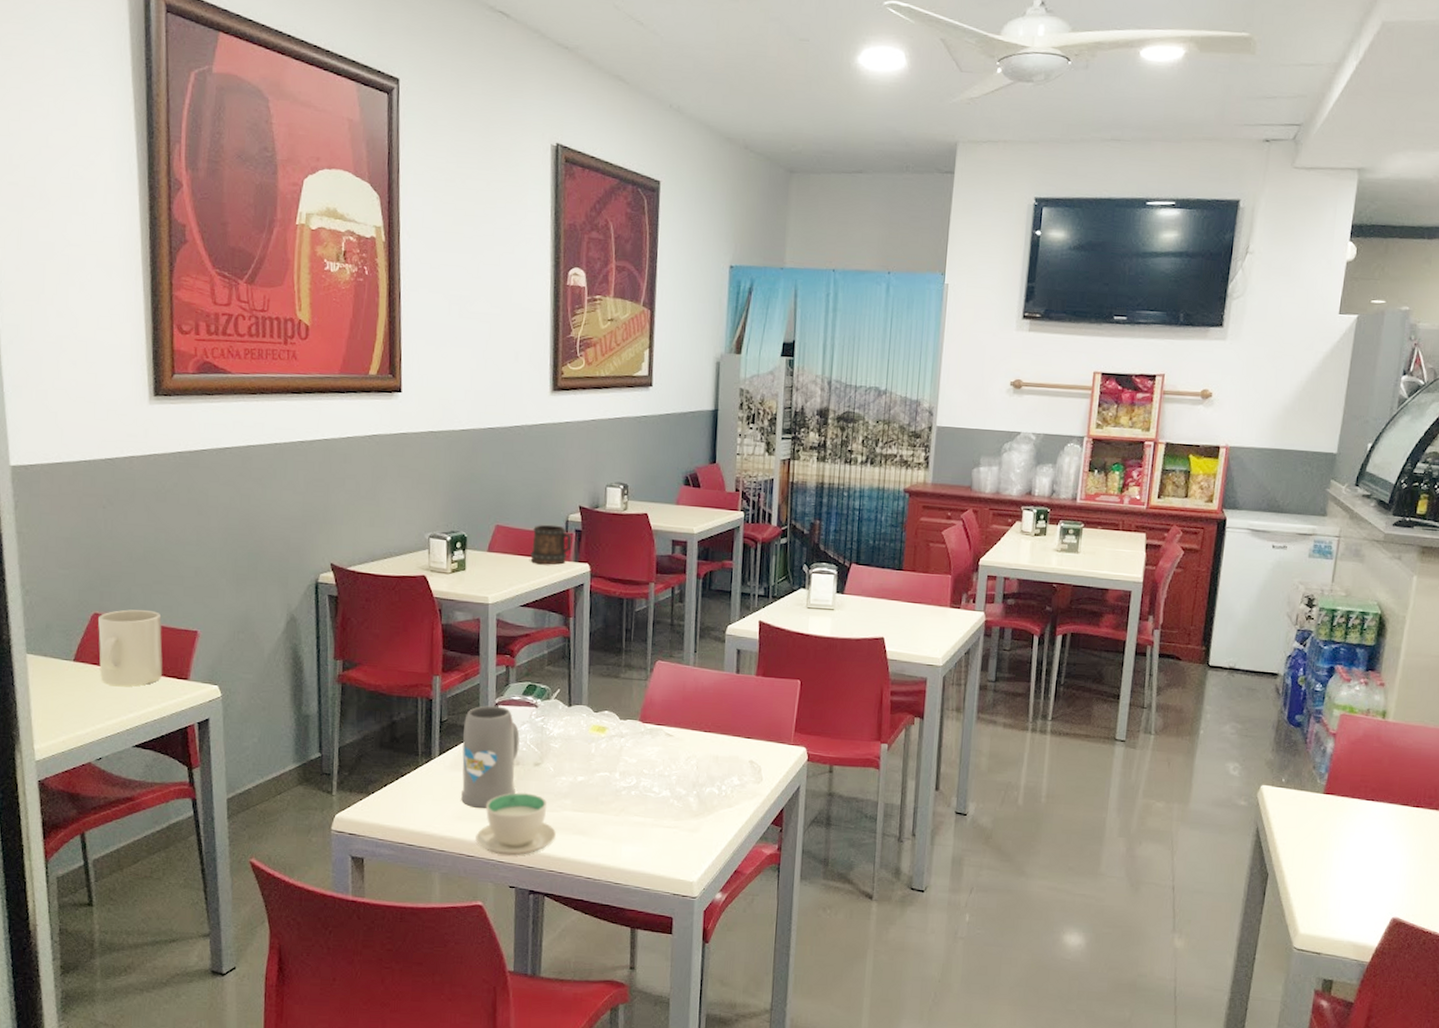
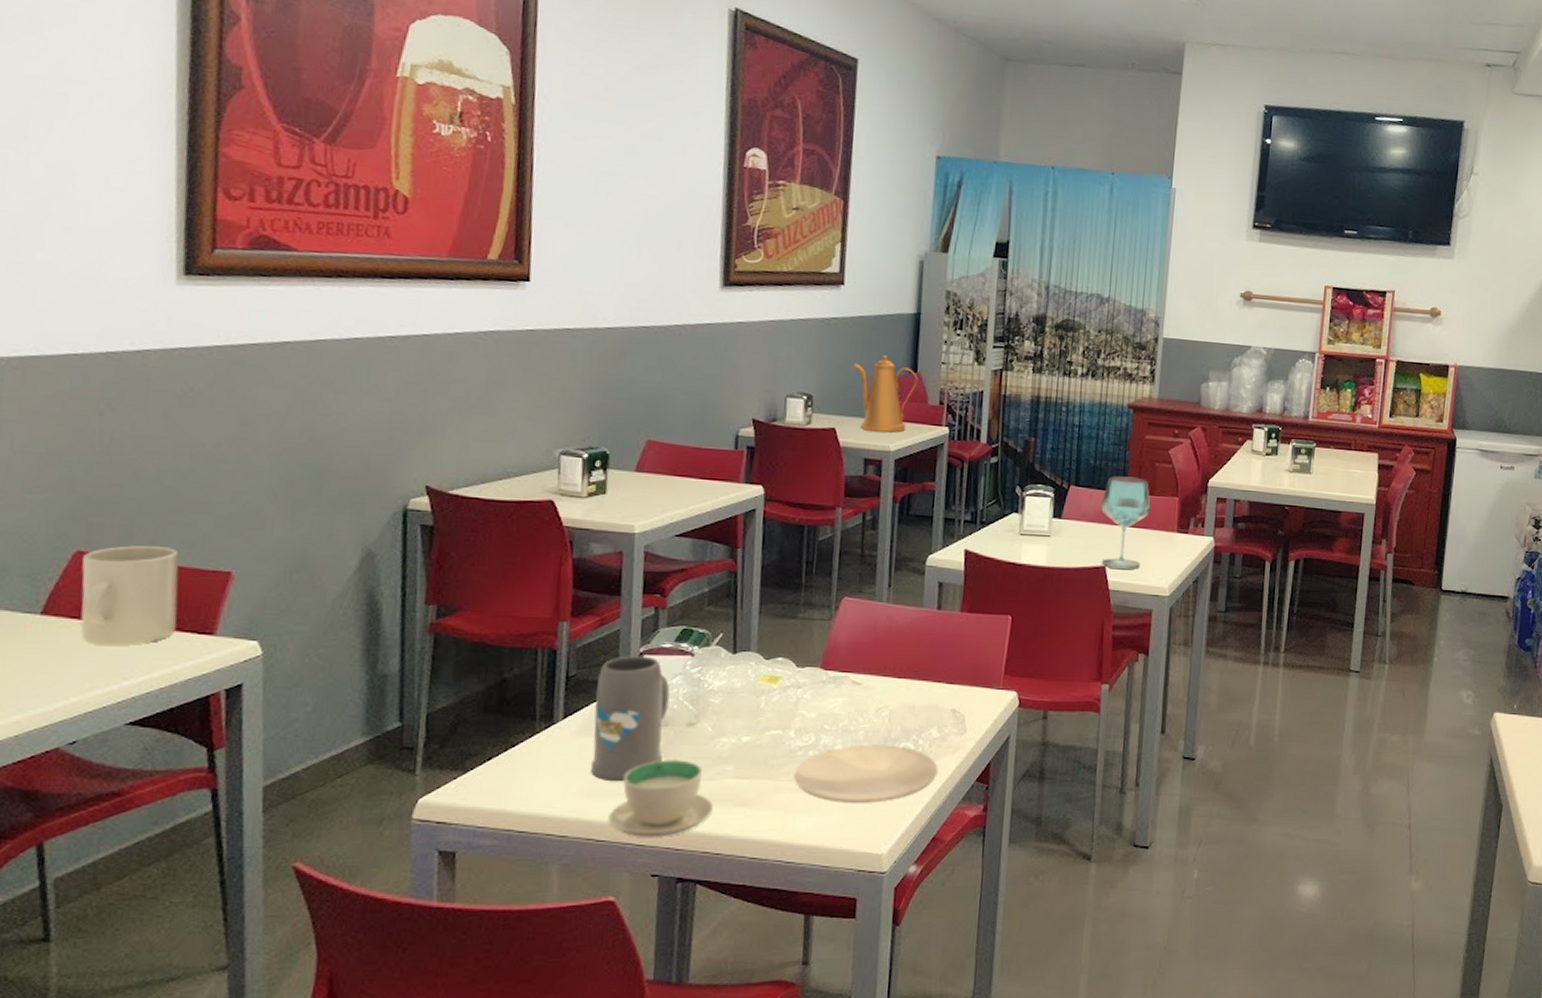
beer mug: present [530,524,571,566] -> none [690,440,742,488]
plate: none [619,788,739,838] -> present [793,744,938,803]
coffee pot: none [660,448,717,518] -> present [851,355,918,433]
wine glass: none [880,555,925,641] -> present [1101,476,1151,570]

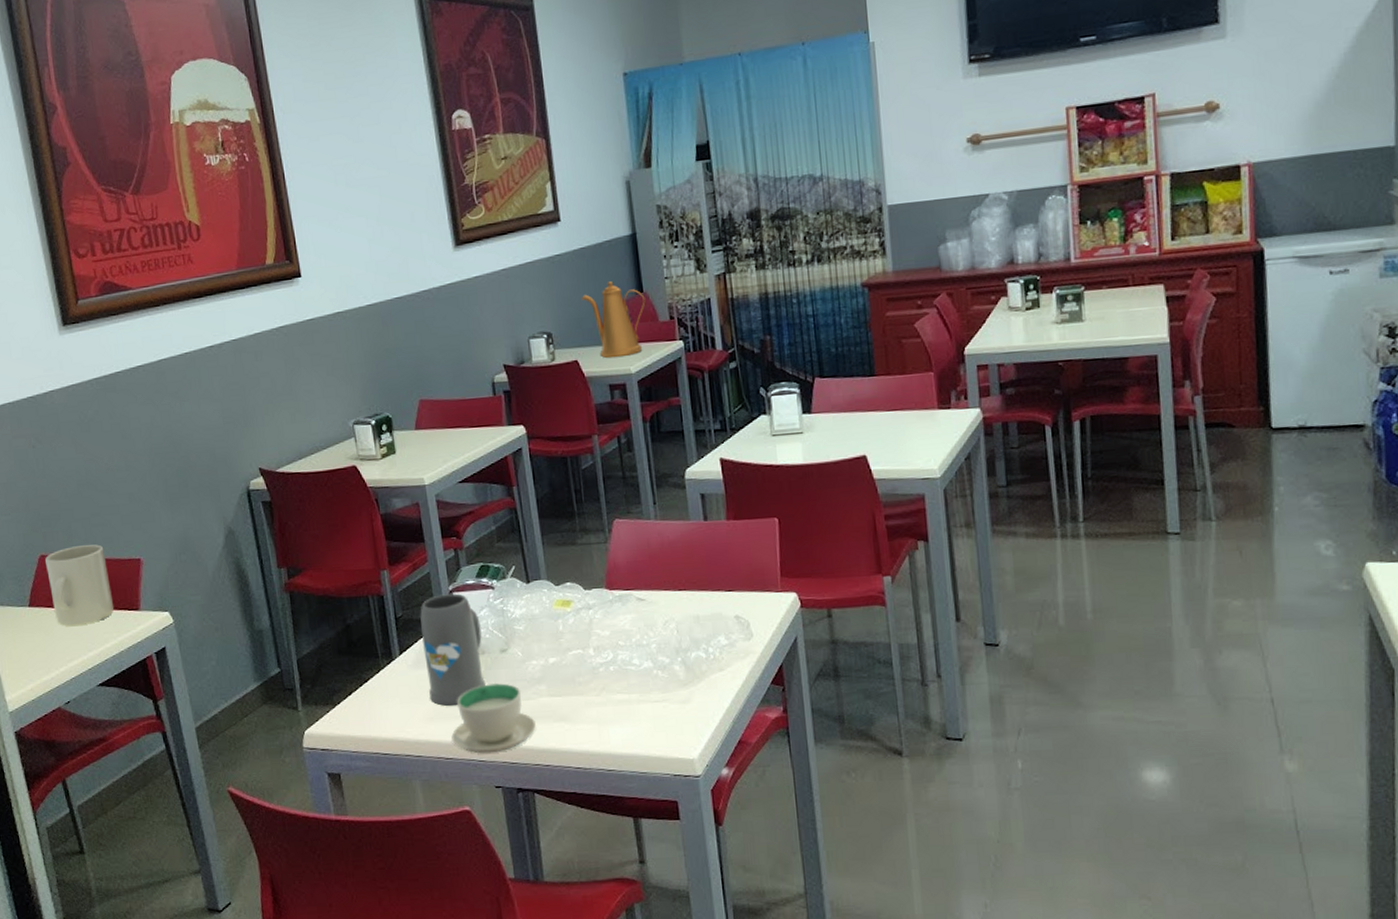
plate: present [793,744,938,803] -> none [600,655,733,713]
wine glass: present [1101,476,1151,570] -> none [850,358,905,457]

